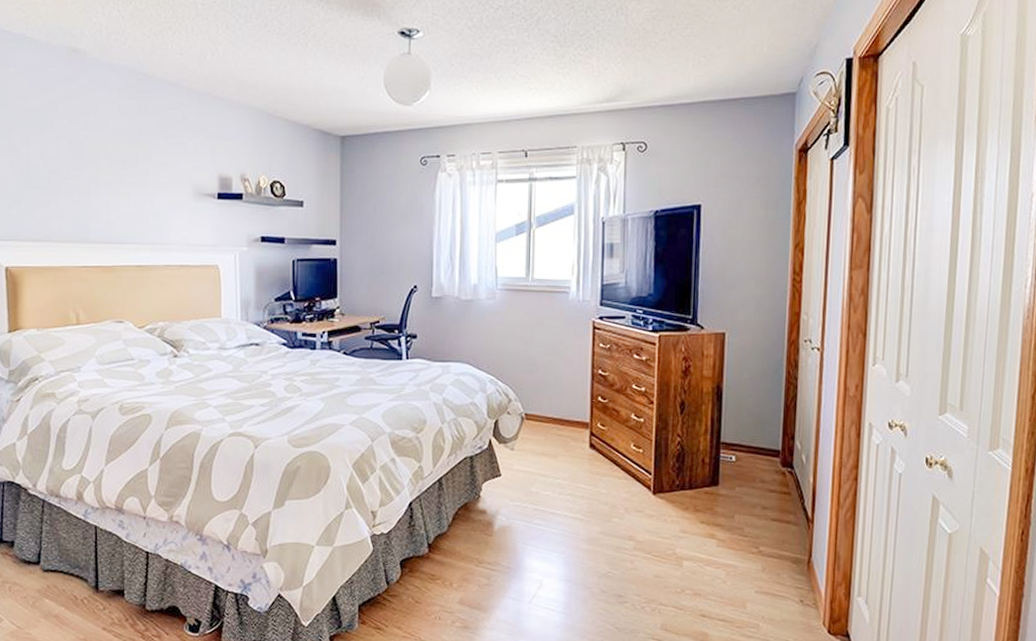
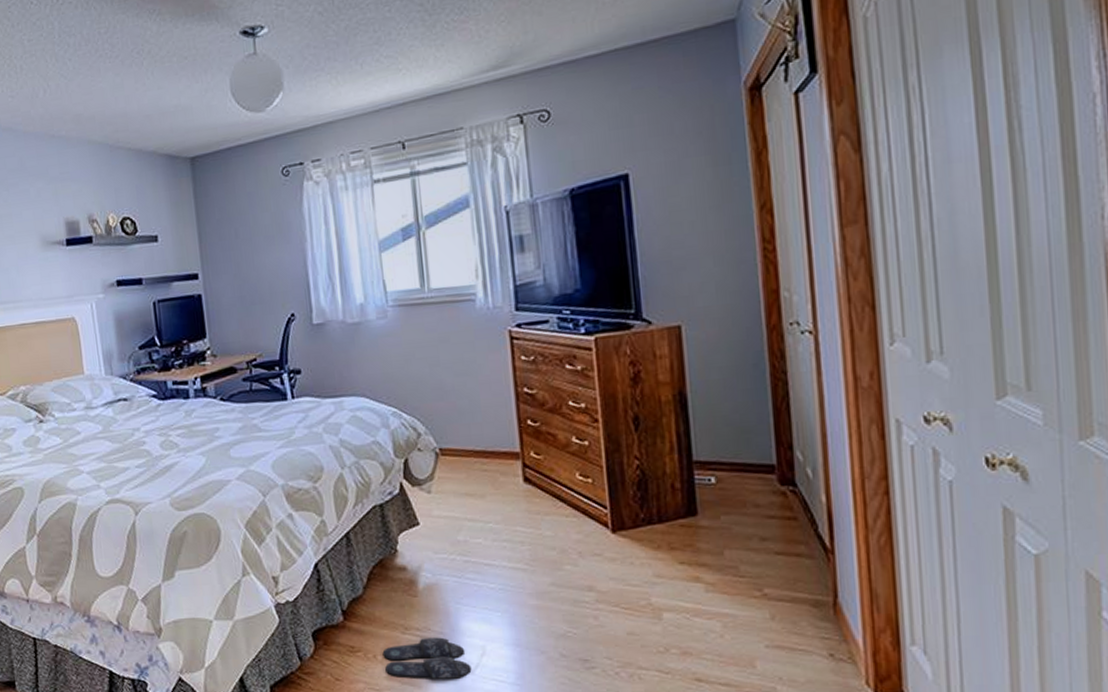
slippers: none [458,571,529,607] -> present [382,637,472,680]

